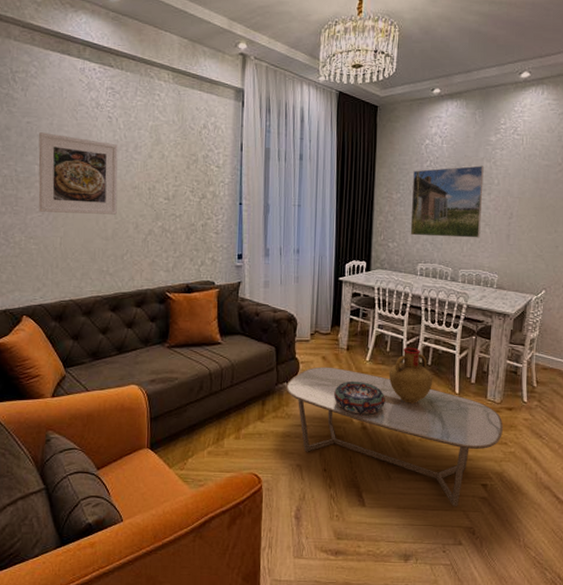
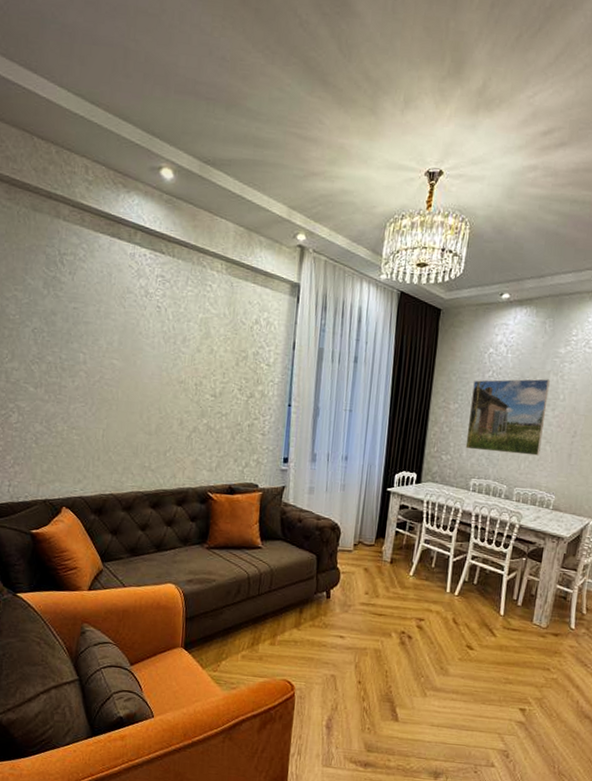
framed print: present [38,132,118,215] -> none [82,319,166,409]
coffee table: present [285,366,503,507] -> none [324,578,547,729]
decorative bowl: present [334,381,385,415] -> none [374,595,427,630]
vase: present [388,347,433,404] -> none [432,564,478,622]

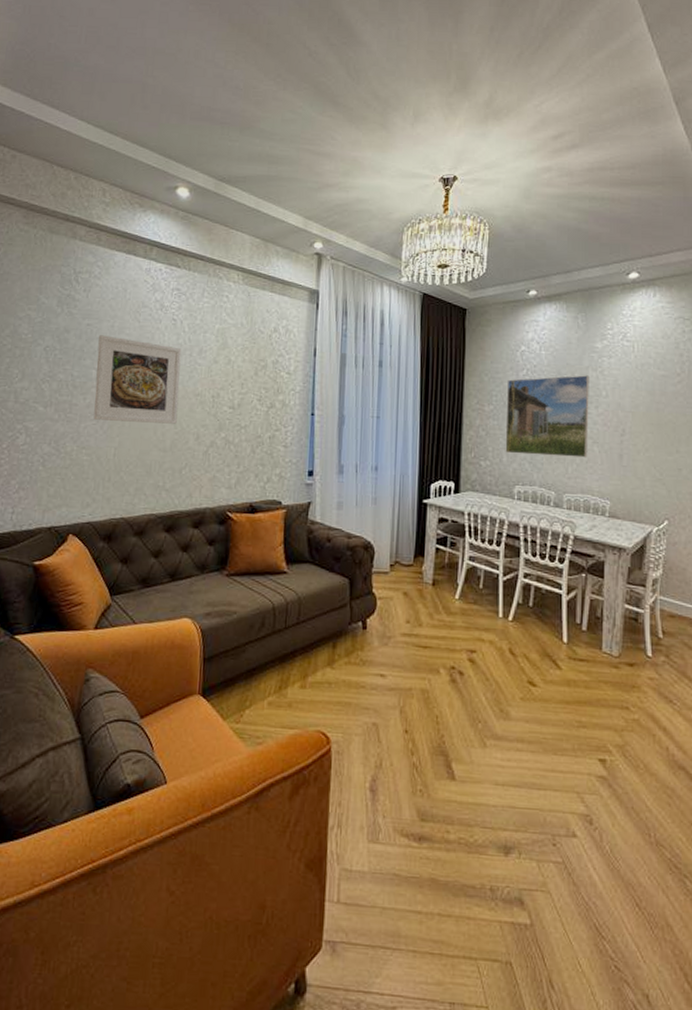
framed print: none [82,319,166,409] -> present [93,335,182,424]

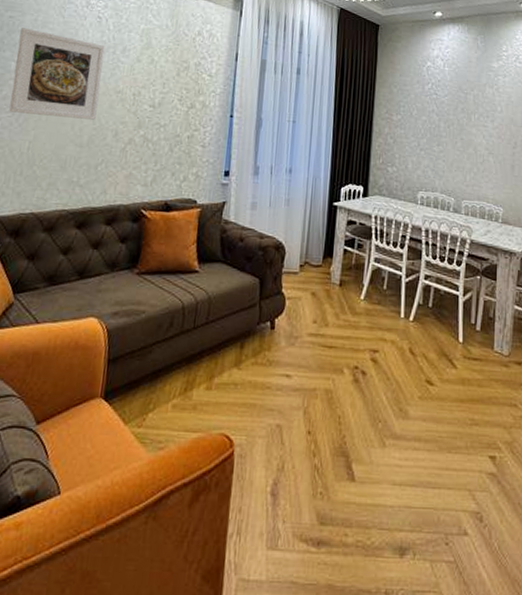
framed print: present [505,375,589,458] -> none [410,91,487,167]

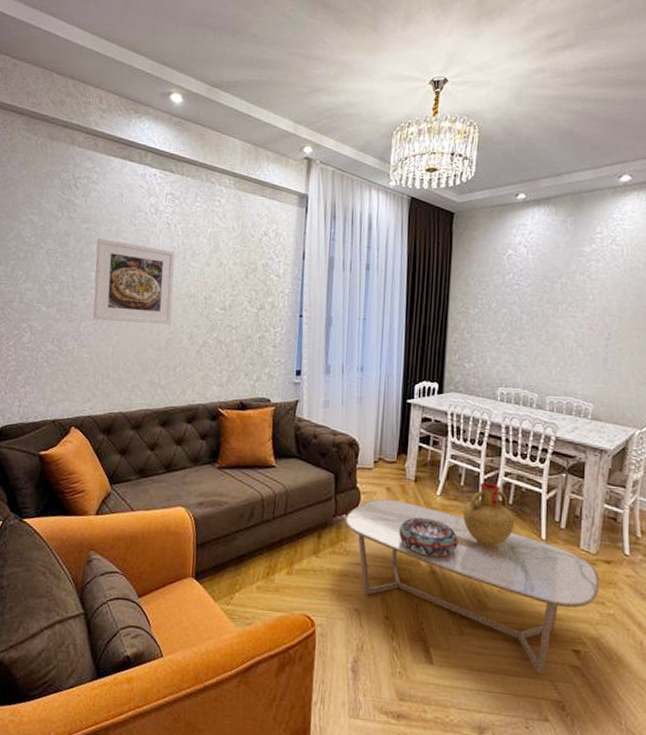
coffee table: none [268,304,512,485] -> present [344,498,599,675]
decorative bowl: none [323,322,381,365] -> present [399,517,458,557]
vase: none [385,285,434,353] -> present [462,482,515,548]

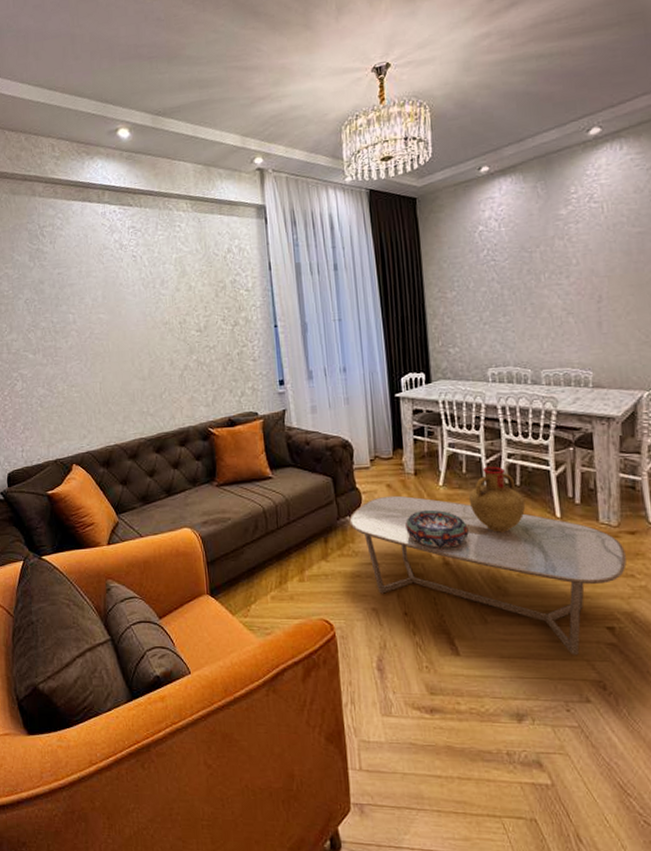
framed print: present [93,238,175,324] -> none [70,280,151,359]

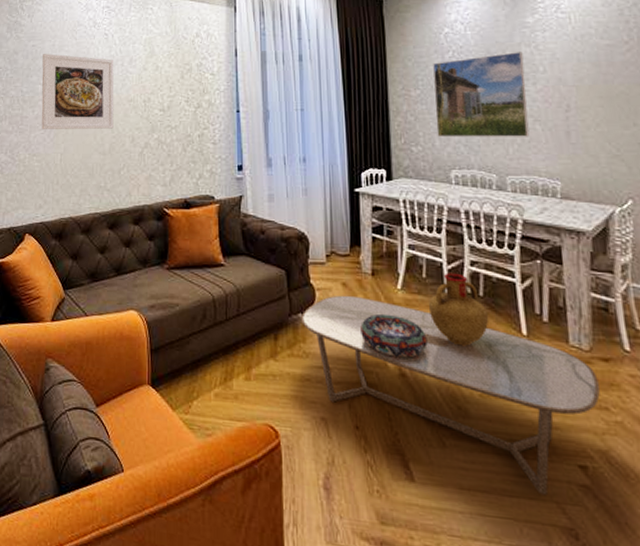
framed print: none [70,280,151,359] -> present [41,53,114,129]
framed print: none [468,245,563,337] -> present [433,52,530,137]

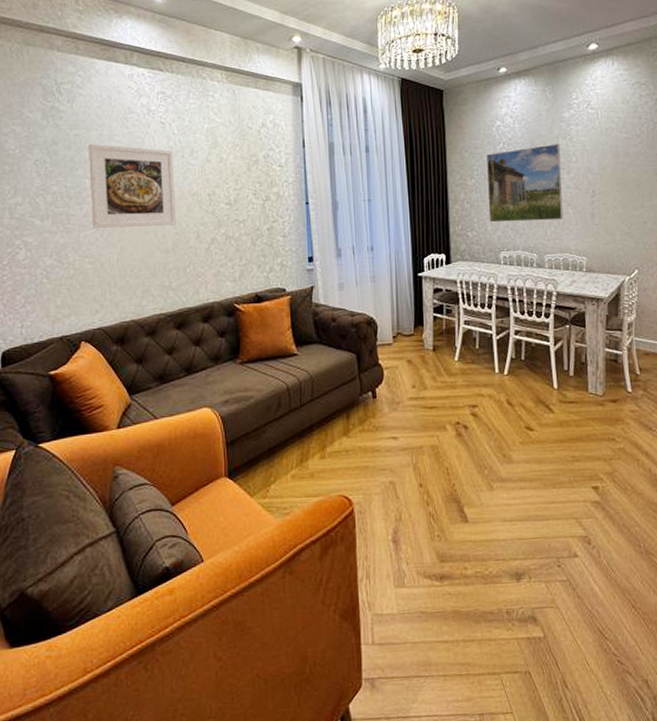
coffee table: present [300,295,600,496] -> none [370,370,609,515]
decorative bowl: present [360,313,428,358] -> none [423,384,480,421]
vase: present [428,273,489,346] -> none [480,342,529,404]

